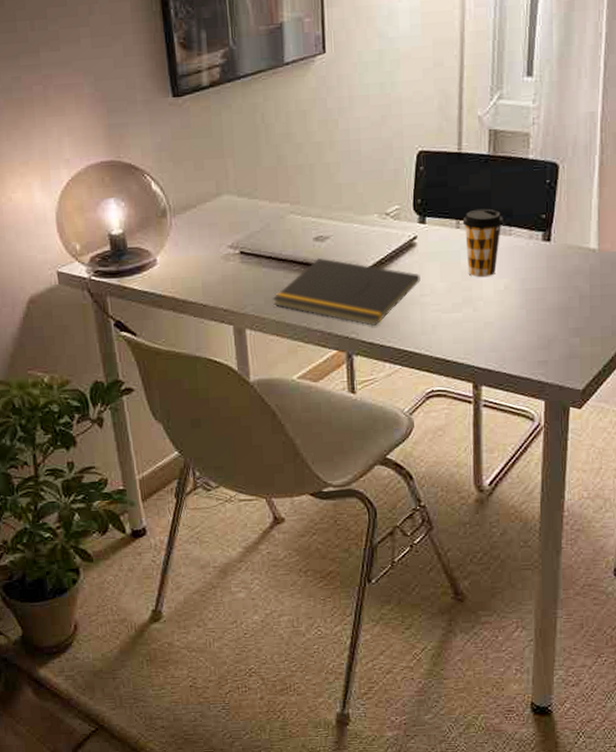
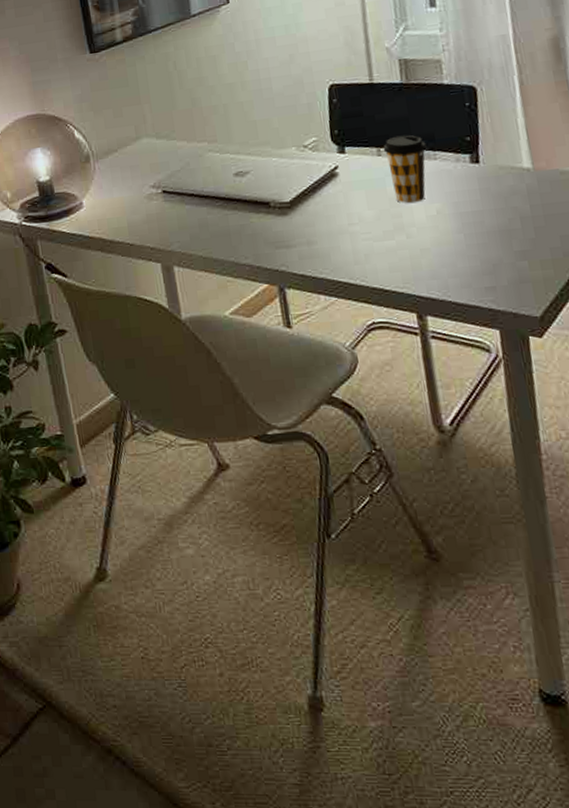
notepad: present [273,257,421,326] -> none [198,192,347,258]

